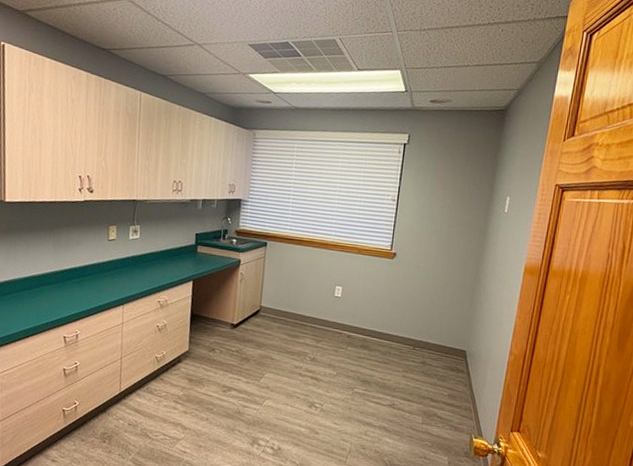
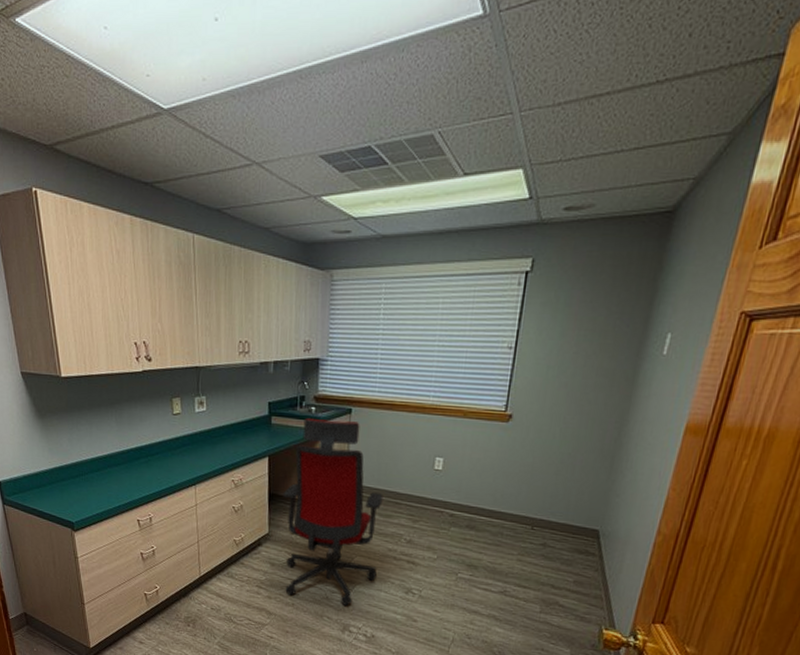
office chair: none [201,248,292,421] -> present [282,417,383,607]

